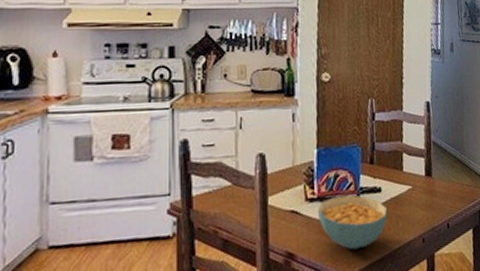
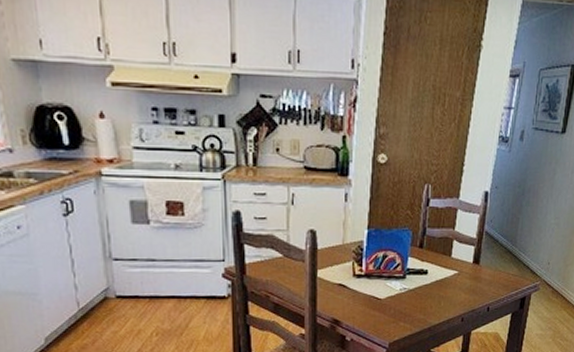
cereal bowl: present [317,195,388,250] -> none [363,274,432,322]

